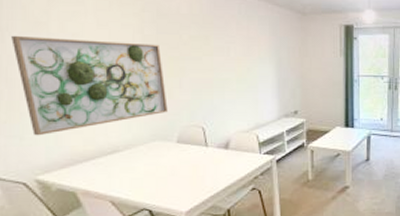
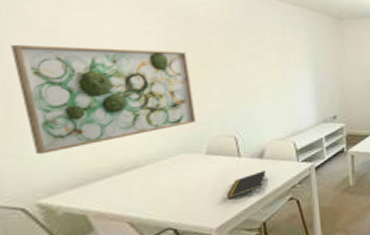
notepad: none [195,161,231,185] -> present [227,171,266,199]

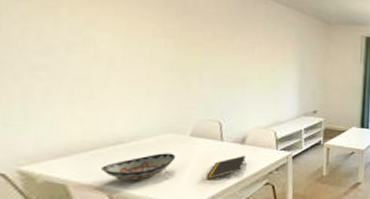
wall art: present [11,44,195,155] -> none [9,16,184,124]
decorative bowl: none [119,174,194,207] -> present [101,153,176,181]

